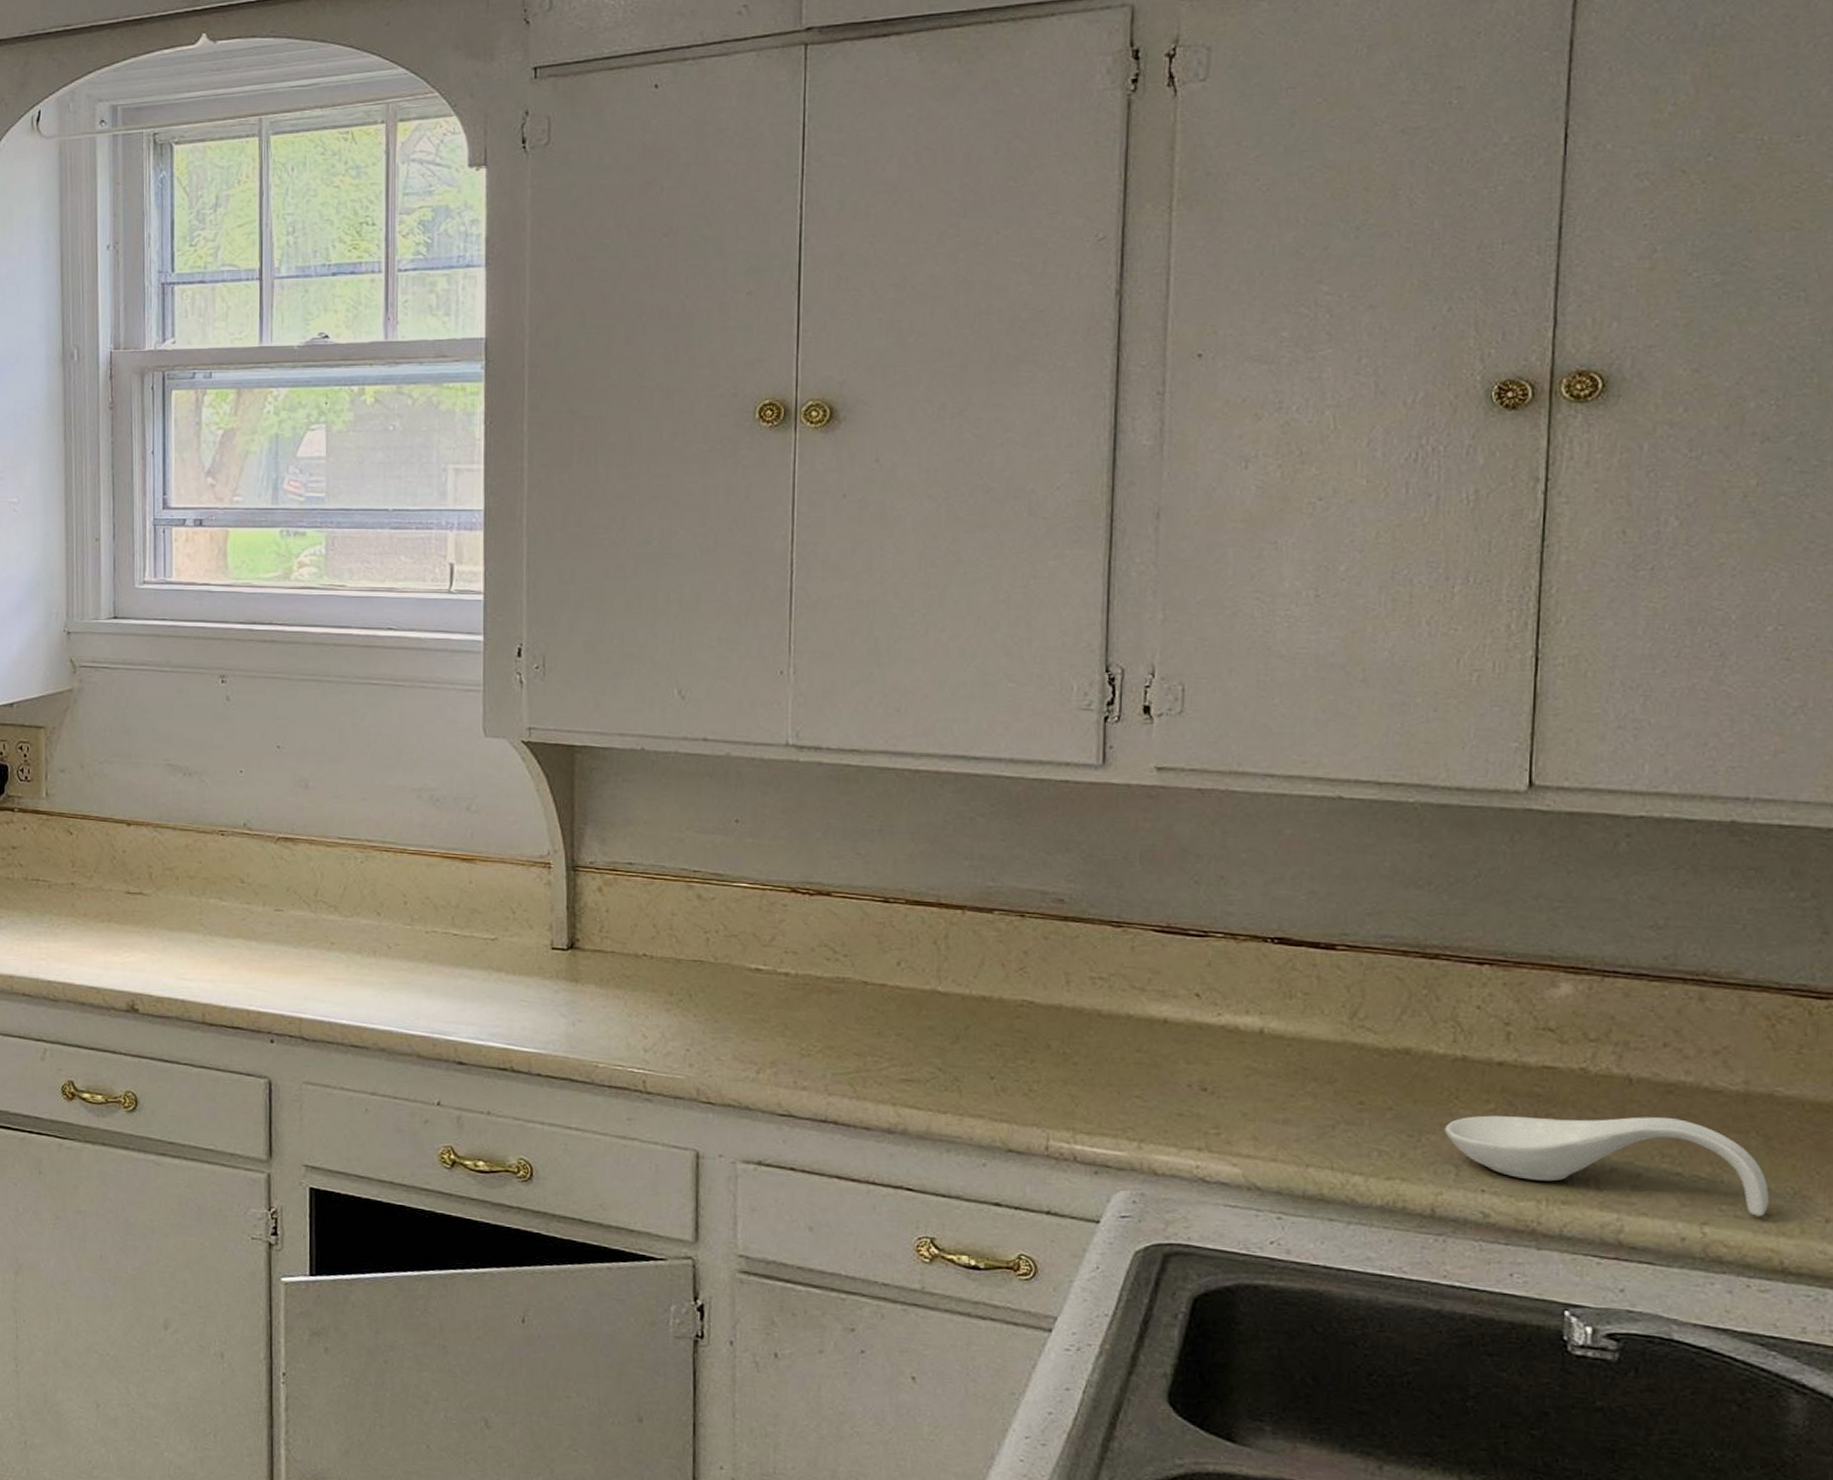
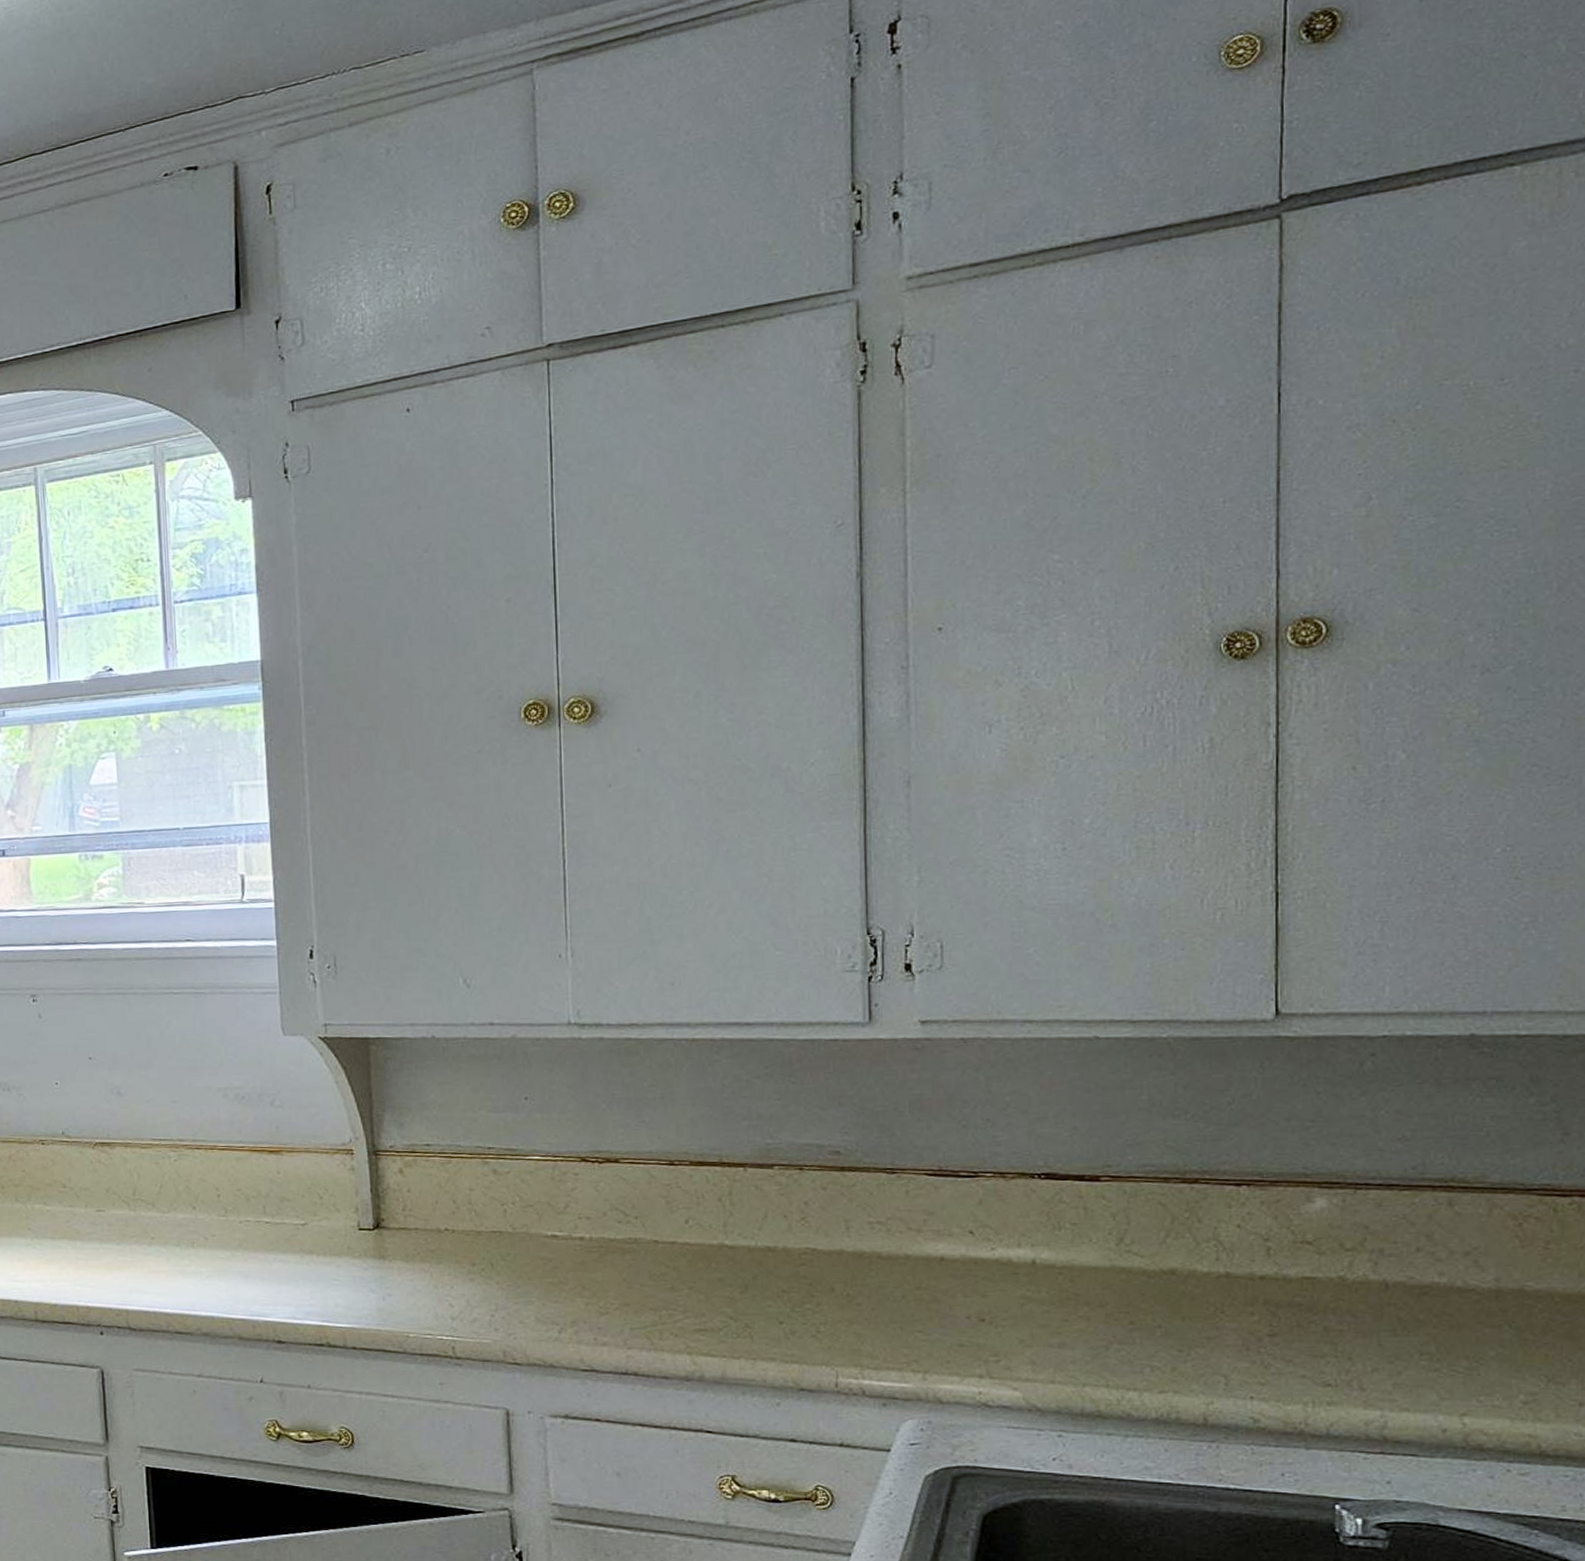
spoon rest: present [1444,1115,1769,1216] -> none [1212,1318,1524,1404]

